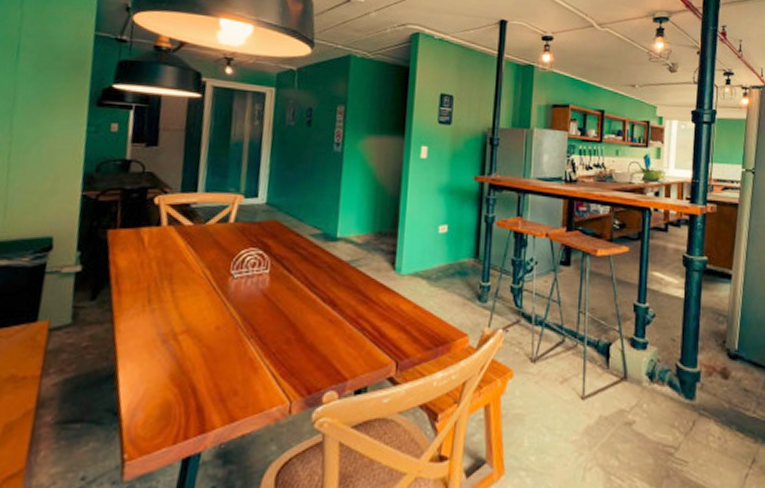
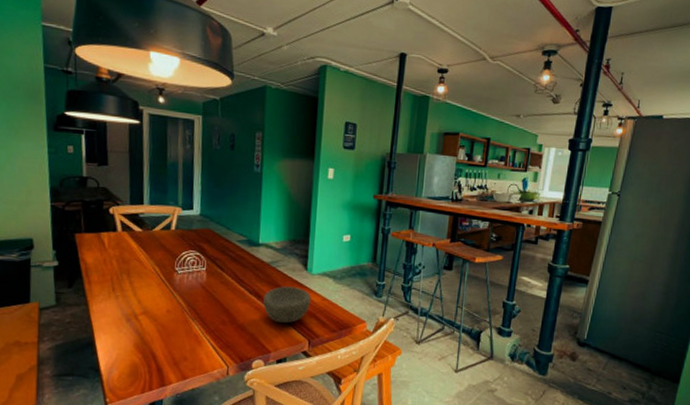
bowl: none [339,291,399,341] -> present [263,286,311,324]

